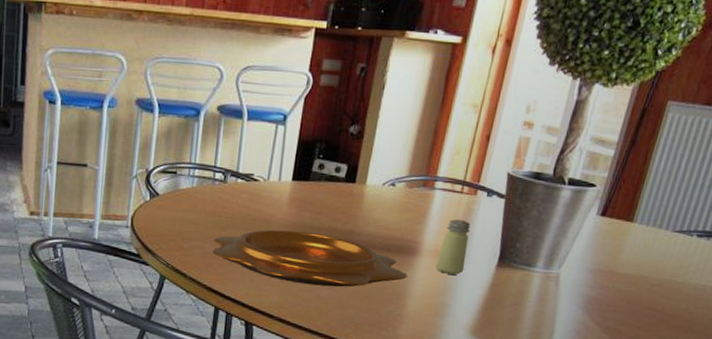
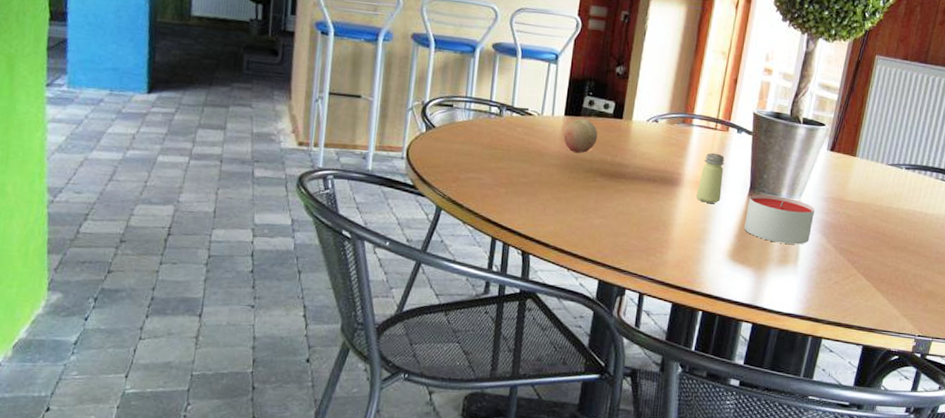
decorative bowl: present [213,229,408,287] -> none [489,161,672,216]
fruit: none [290,183,328,220] -> present [563,118,598,153]
candle: none [490,265,577,322] -> present [744,194,815,245]

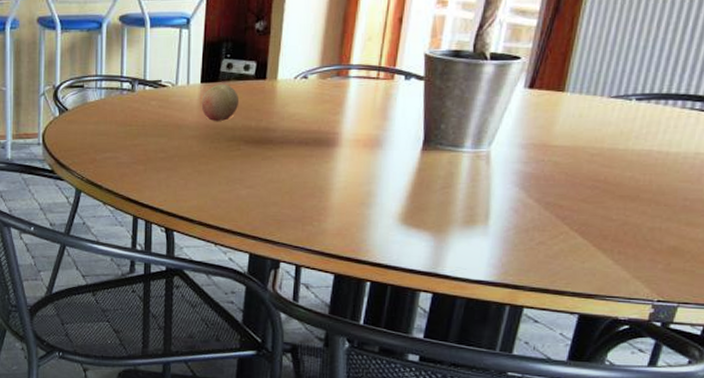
saltshaker: present [696,152,725,203] -> none [357,105,390,162]
candle: present [744,194,815,245] -> none [418,147,509,202]

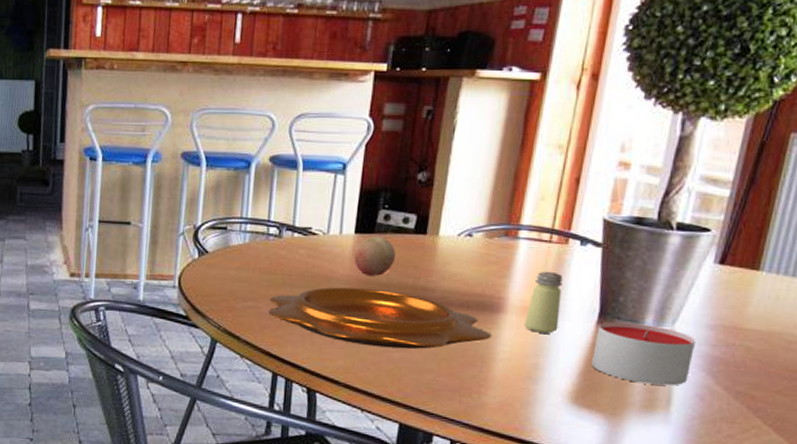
decorative bowl: none [126,134,329,186] -> present [268,287,492,349]
saltshaker: none [357,105,390,162] -> present [524,271,563,334]
candle: none [418,147,509,202] -> present [592,321,695,386]

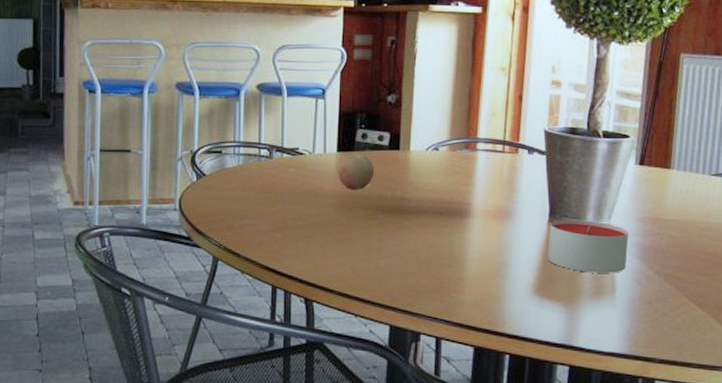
decorative bowl: present [268,287,492,349] -> none [265,202,463,256]
saltshaker: present [524,271,563,334] -> none [489,178,518,233]

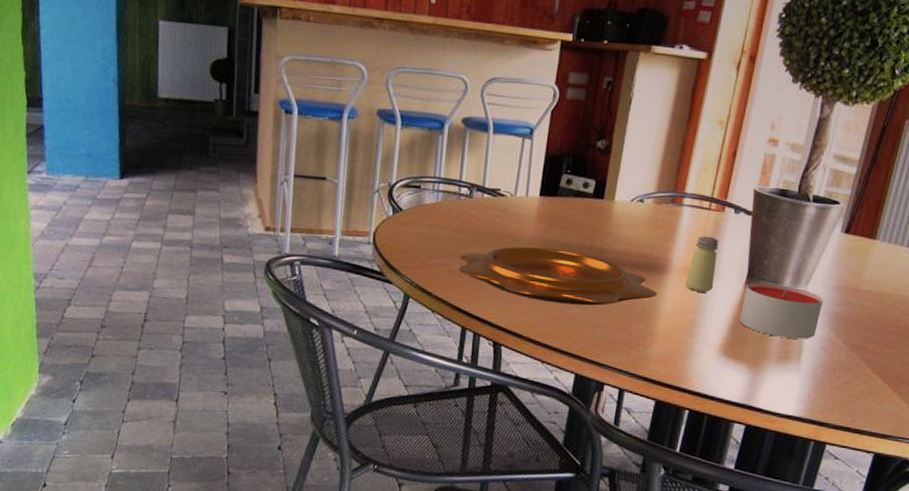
decorative bowl: none [265,202,463,256] -> present [459,246,658,306]
fruit: present [338,153,375,190] -> none [538,198,577,237]
saltshaker: none [489,178,518,233] -> present [685,235,719,293]

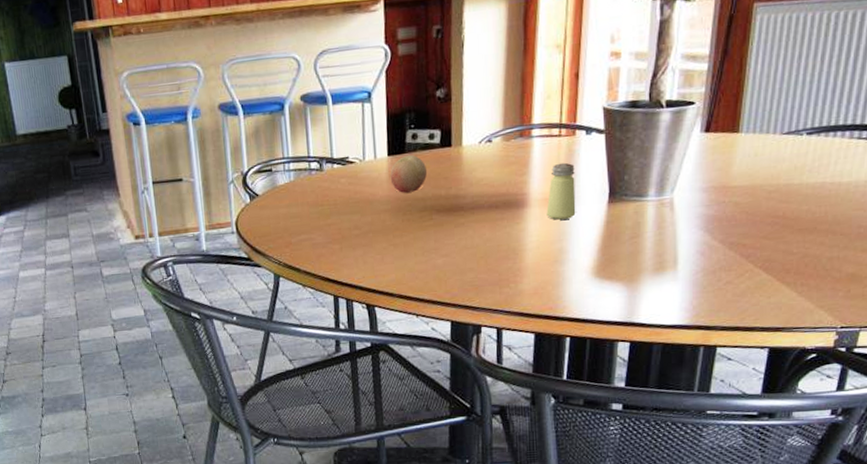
decorative bowl: present [459,246,658,306] -> none [321,204,520,257]
fruit: none [538,198,577,237] -> present [390,154,428,193]
candle: present [740,282,823,339] -> none [608,196,692,250]

